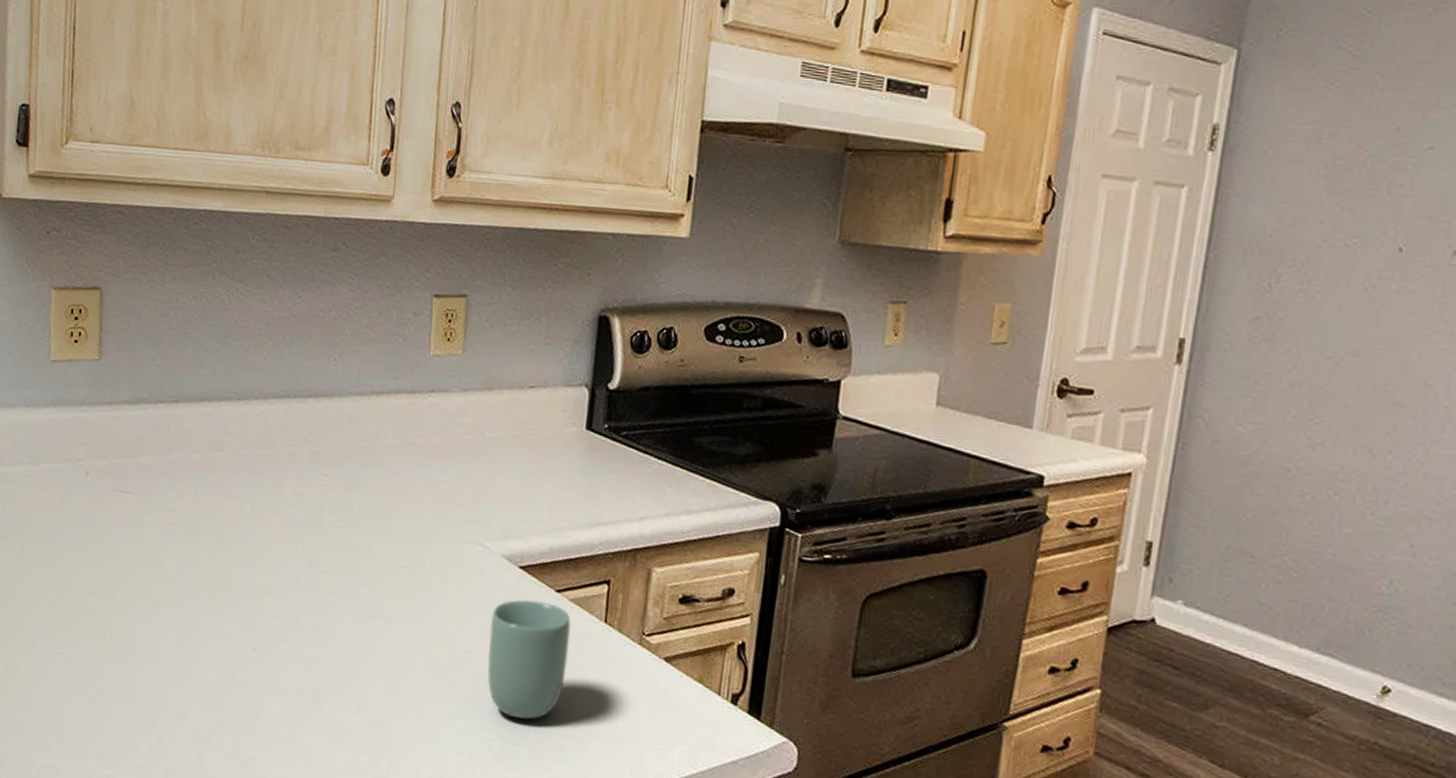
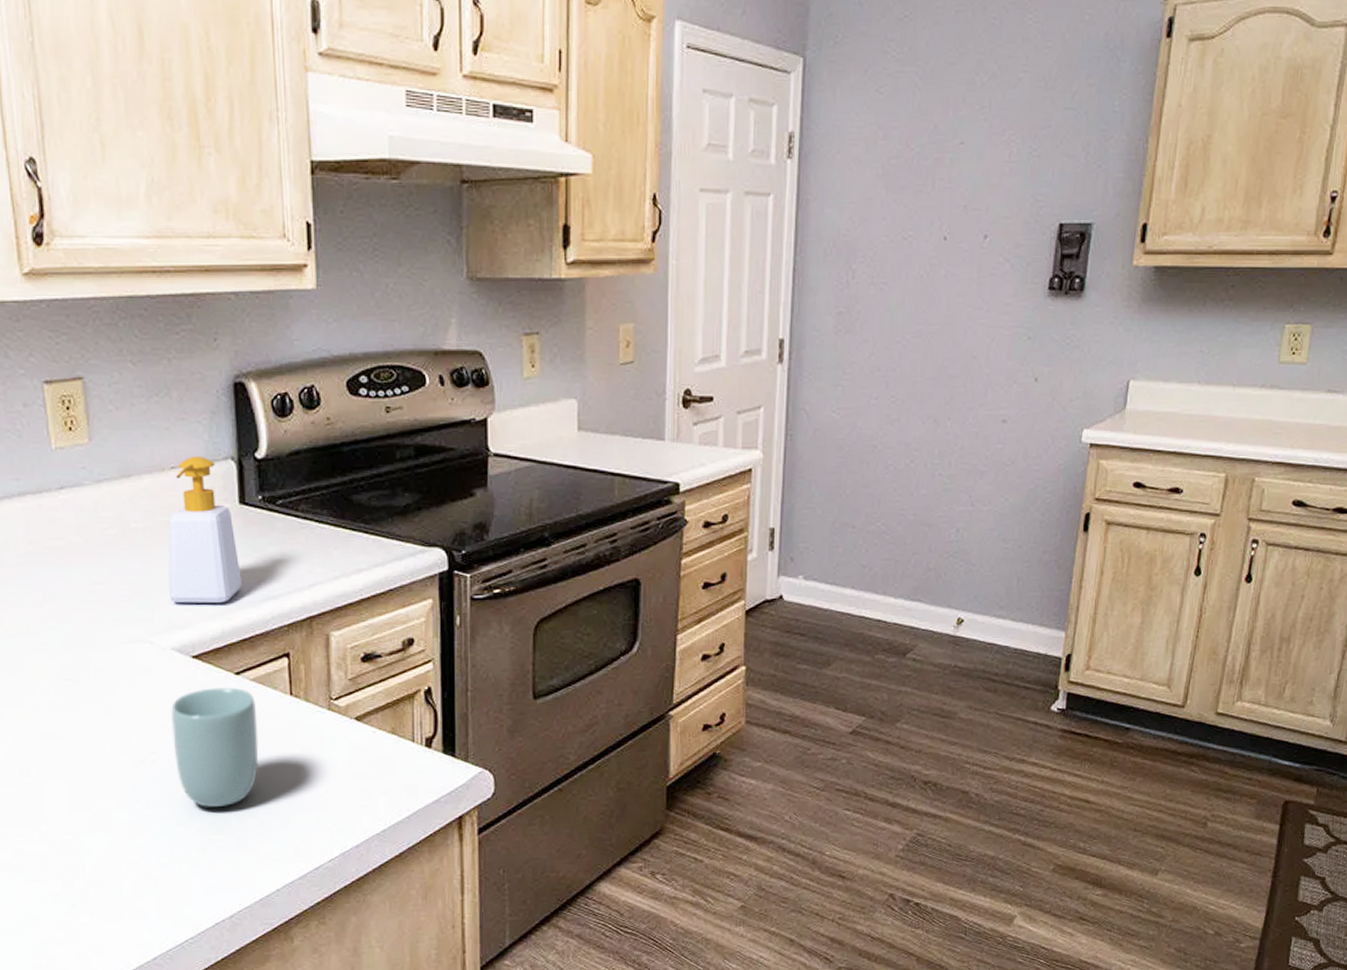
soap bottle: none [508,379,578,521] -> present [168,455,242,604]

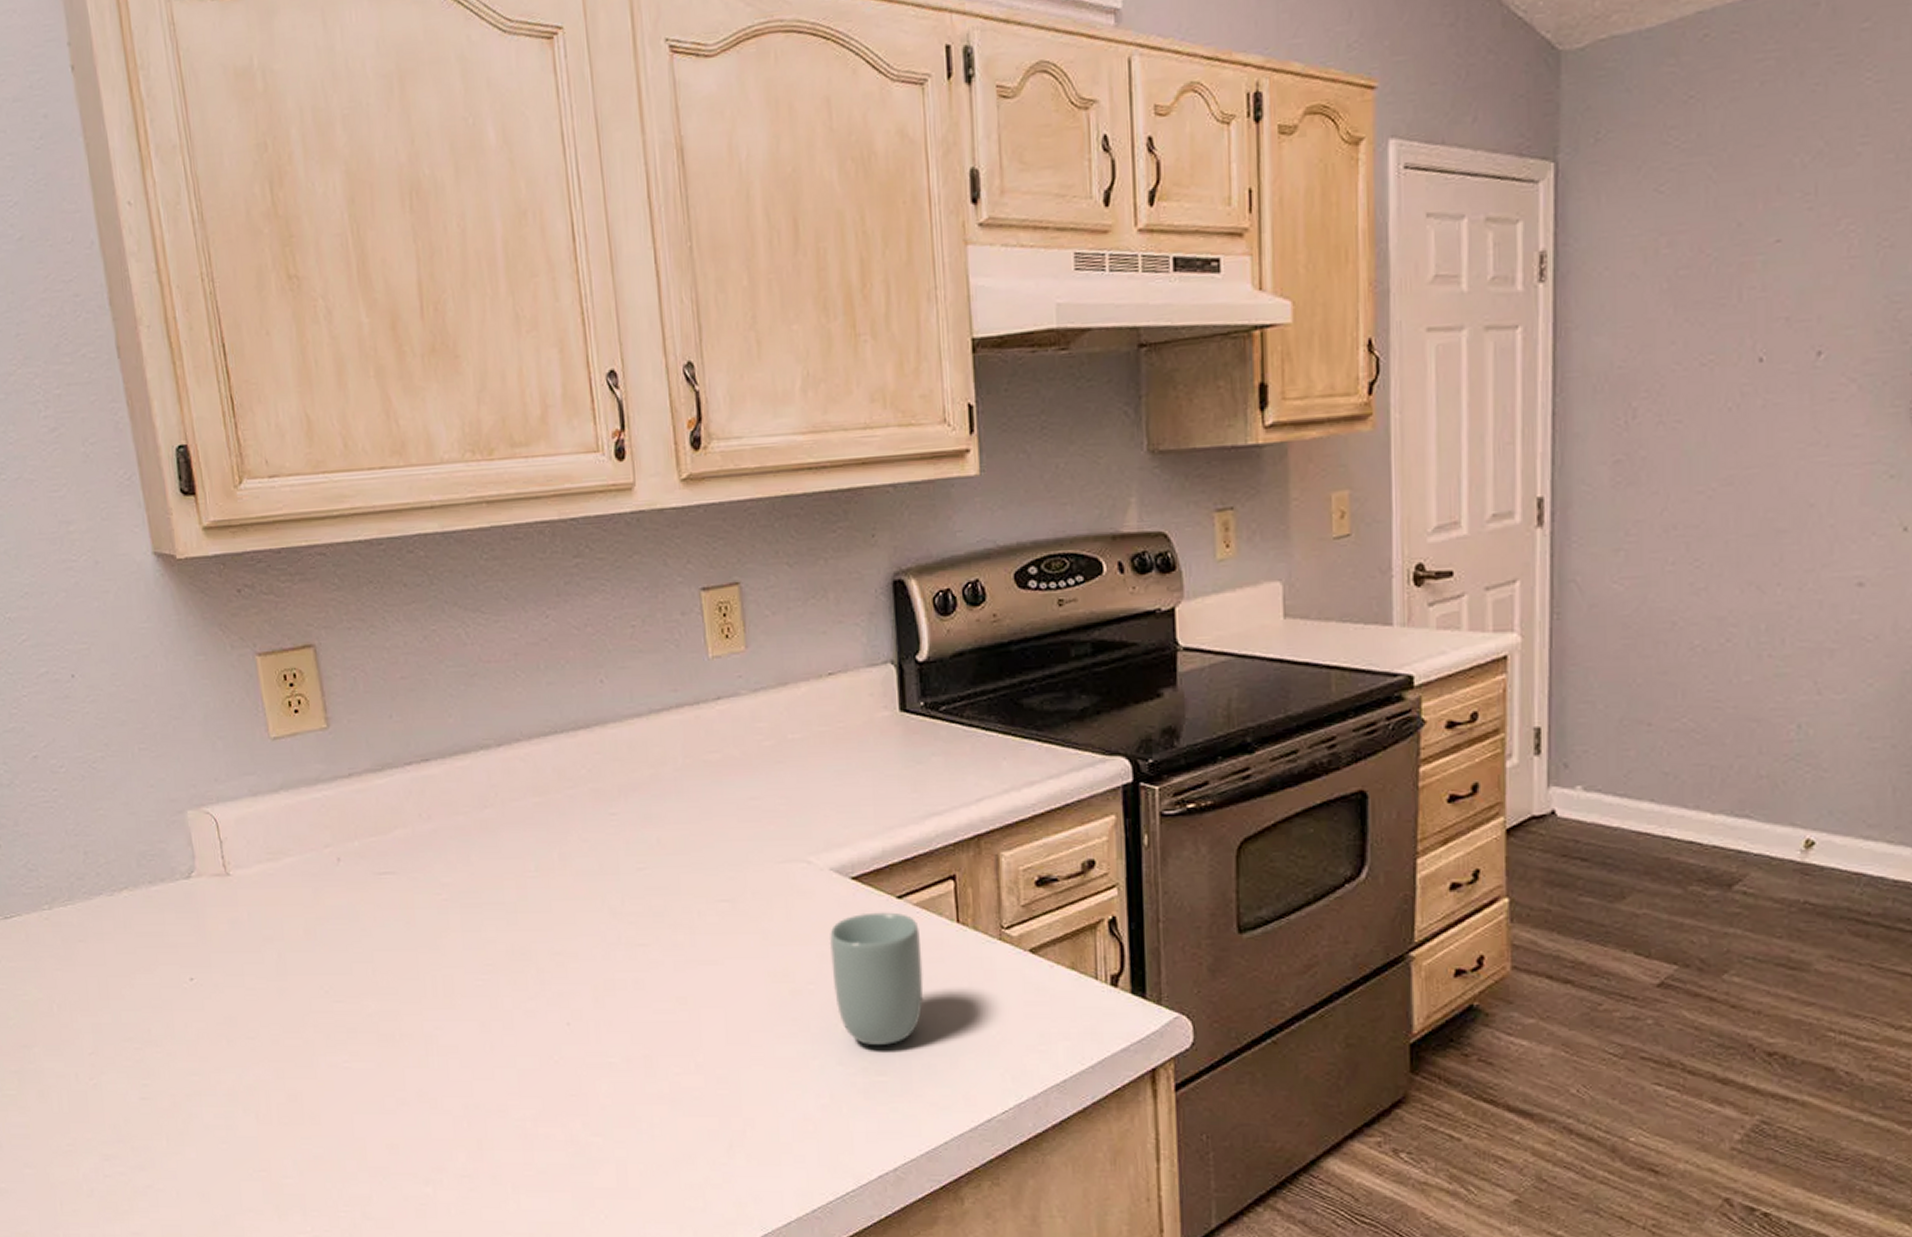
soap bottle: present [168,455,242,604] -> none [826,660,903,820]

